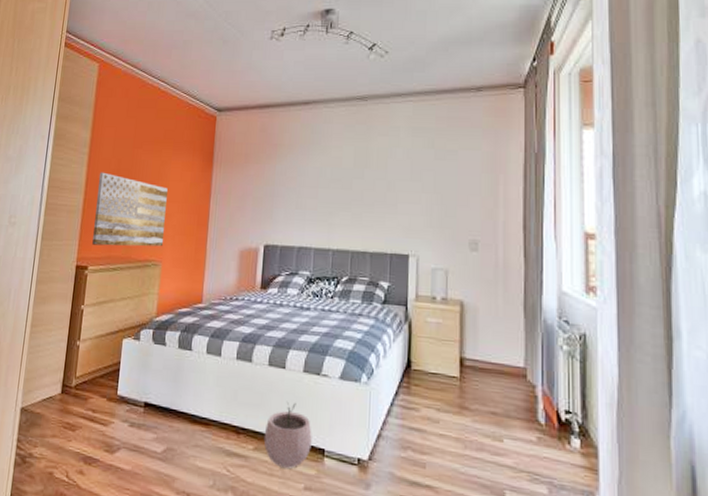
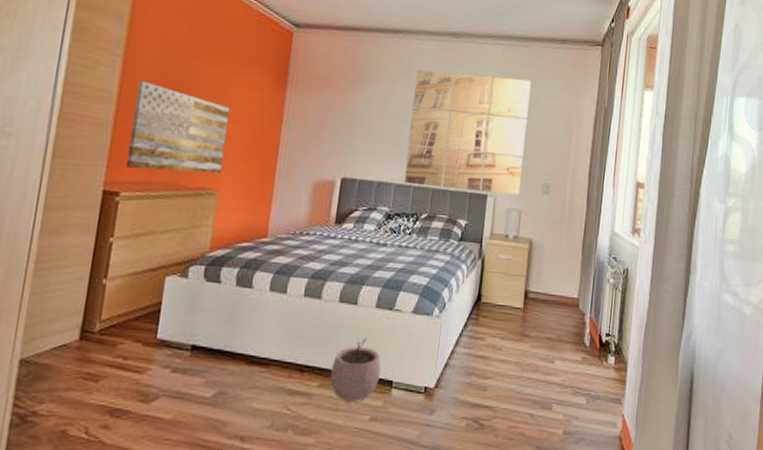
wall art: none [322,133,447,254] -> present [404,69,531,195]

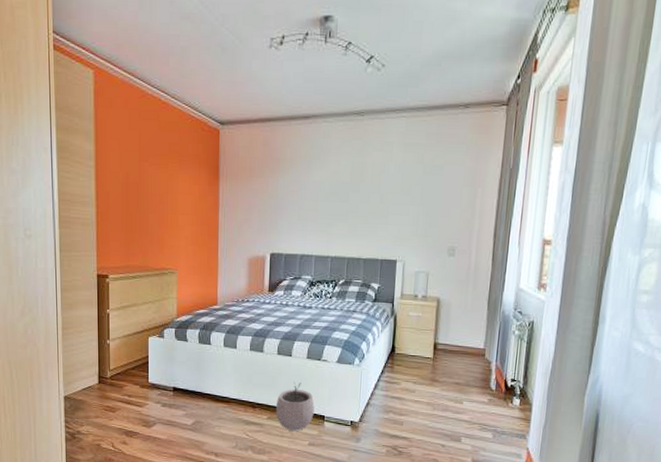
wall art: present [126,80,229,174] -> none [108,185,178,256]
wall art: present [404,69,531,195] -> none [322,148,435,259]

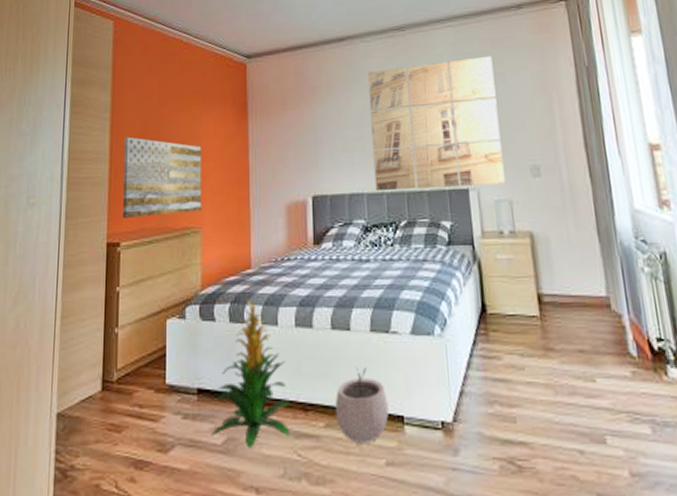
wall art: none [108,185,178,256] -> present [123,136,202,218]
indoor plant: none [183,327,244,429] -> present [211,299,291,449]
wall art: none [322,148,435,259] -> present [368,56,505,192]

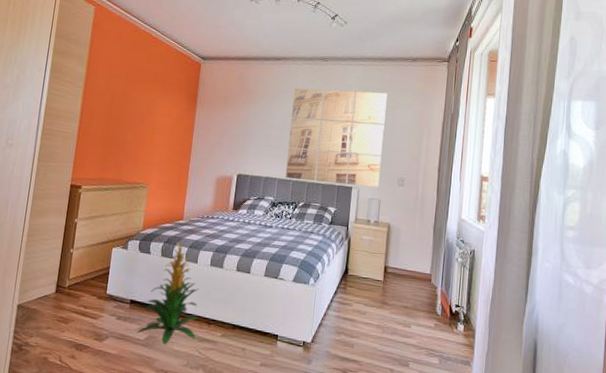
wall art: present [123,136,202,218] -> none [86,104,156,172]
plant pot: present [334,368,389,443] -> none [230,300,269,350]

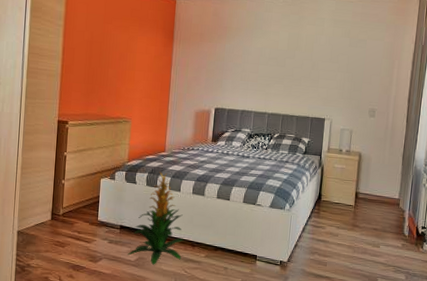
wall art: present [285,88,388,187] -> none [261,23,360,118]

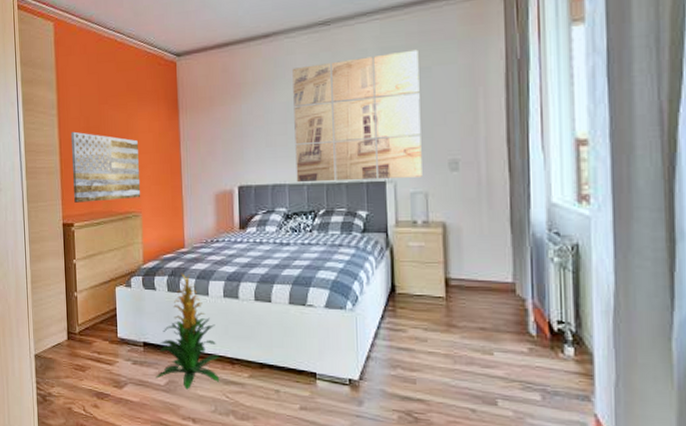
wall art: none [71,42,135,107] -> present [70,131,141,203]
wall art: none [261,23,360,118] -> present [292,49,422,183]

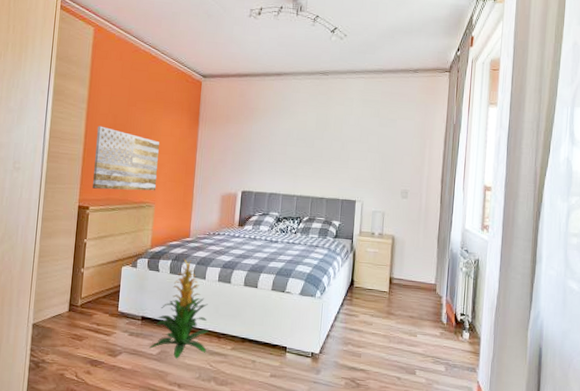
wall art: present [292,49,422,183] -> none [289,103,389,200]

